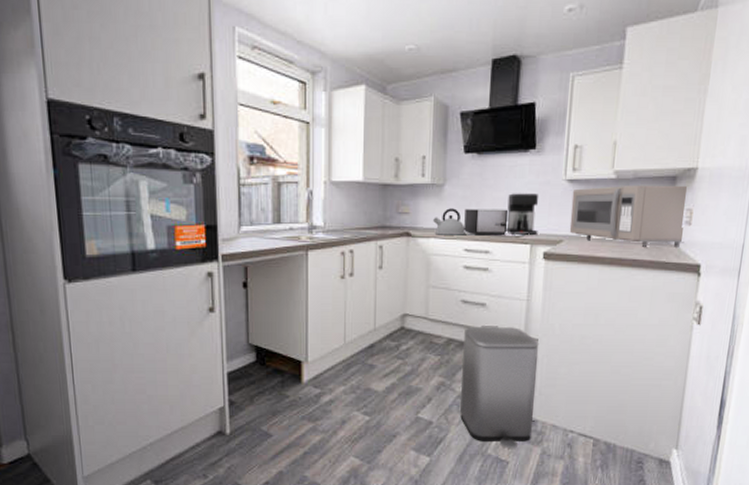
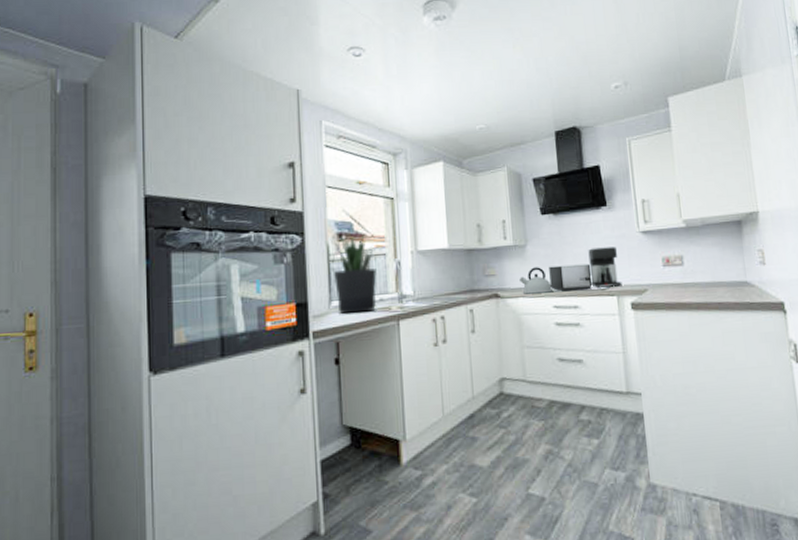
planter: none [243,158,288,241] -> present [333,234,377,314]
pedal bin: present [460,326,539,449] -> none [565,382,653,522]
microwave: present [569,184,690,247] -> none [648,228,763,290]

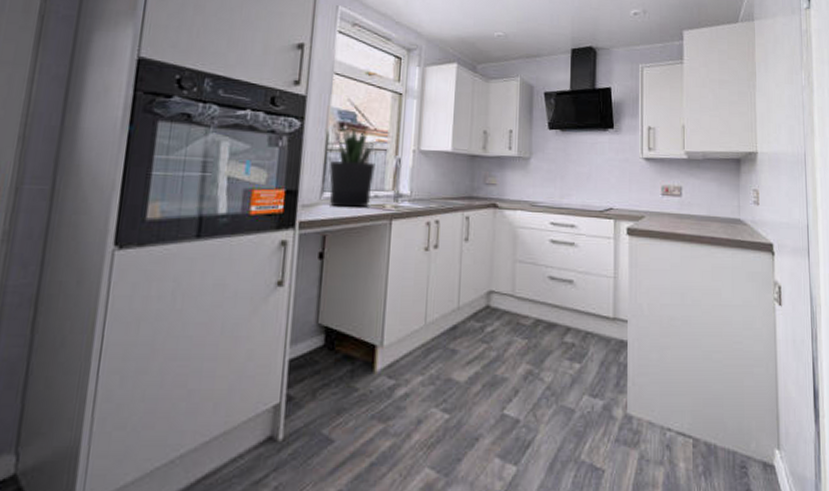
kettle: present [520,267,554,295] -> none [520,181,552,209]
toaster: present [549,263,592,292] -> none [550,182,592,210]
coffee maker: present [588,246,623,288] -> none [590,169,621,210]

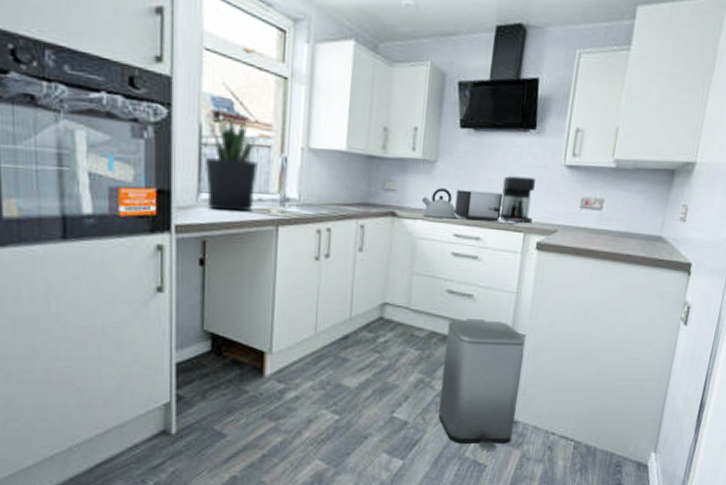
kettle: none [520,181,552,209] -> present [422,188,457,219]
toaster: none [550,182,592,210] -> present [454,189,502,222]
pedal bin: none [550,305,629,453] -> present [438,319,526,451]
coffee maker: none [590,169,621,210] -> present [499,176,536,223]

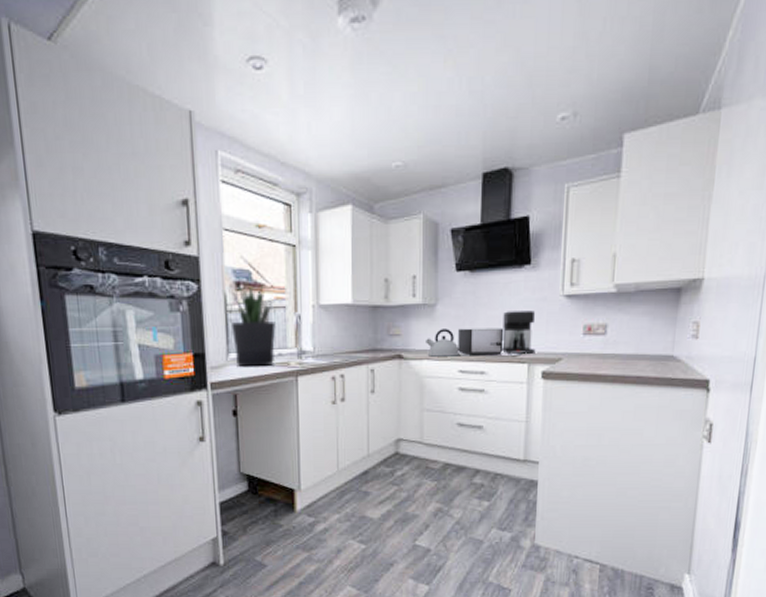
pedal bin: present [438,319,526,451] -> none [459,449,540,576]

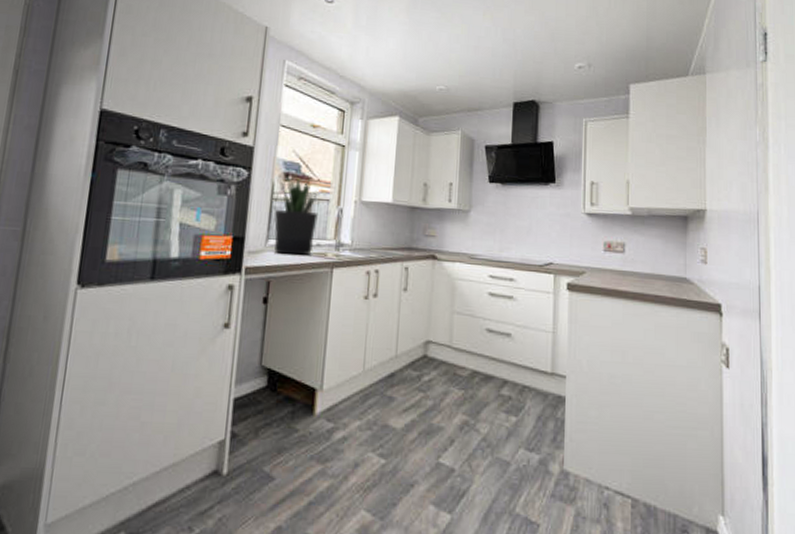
kettle: present [426,329,461,357] -> none [459,234,491,262]
toaster: present [458,328,504,356] -> none [489,235,531,264]
coffee maker: present [502,311,536,354] -> none [530,223,561,265]

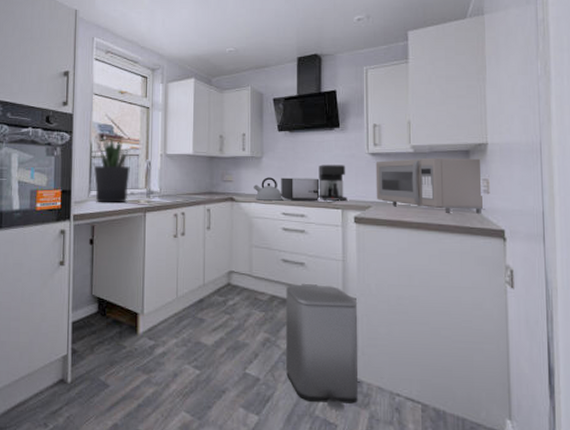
kettle: none [459,234,491,262] -> present [254,177,284,201]
pedal bin: none [485,358,567,508] -> present [286,284,359,411]
toaster: none [489,235,531,264] -> present [281,177,320,202]
coffee maker: none [530,223,561,265] -> present [318,165,348,201]
microwave: none [591,222,702,285] -> present [375,157,485,214]

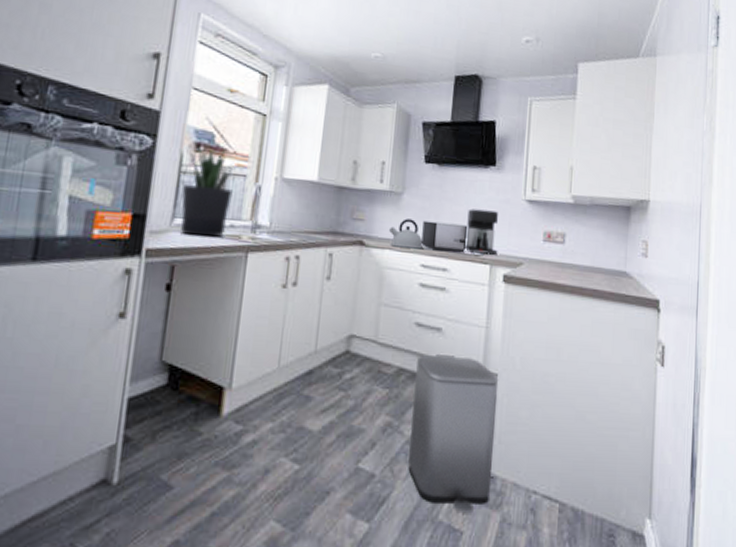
microwave: present [375,157,485,214] -> none [529,210,643,280]

